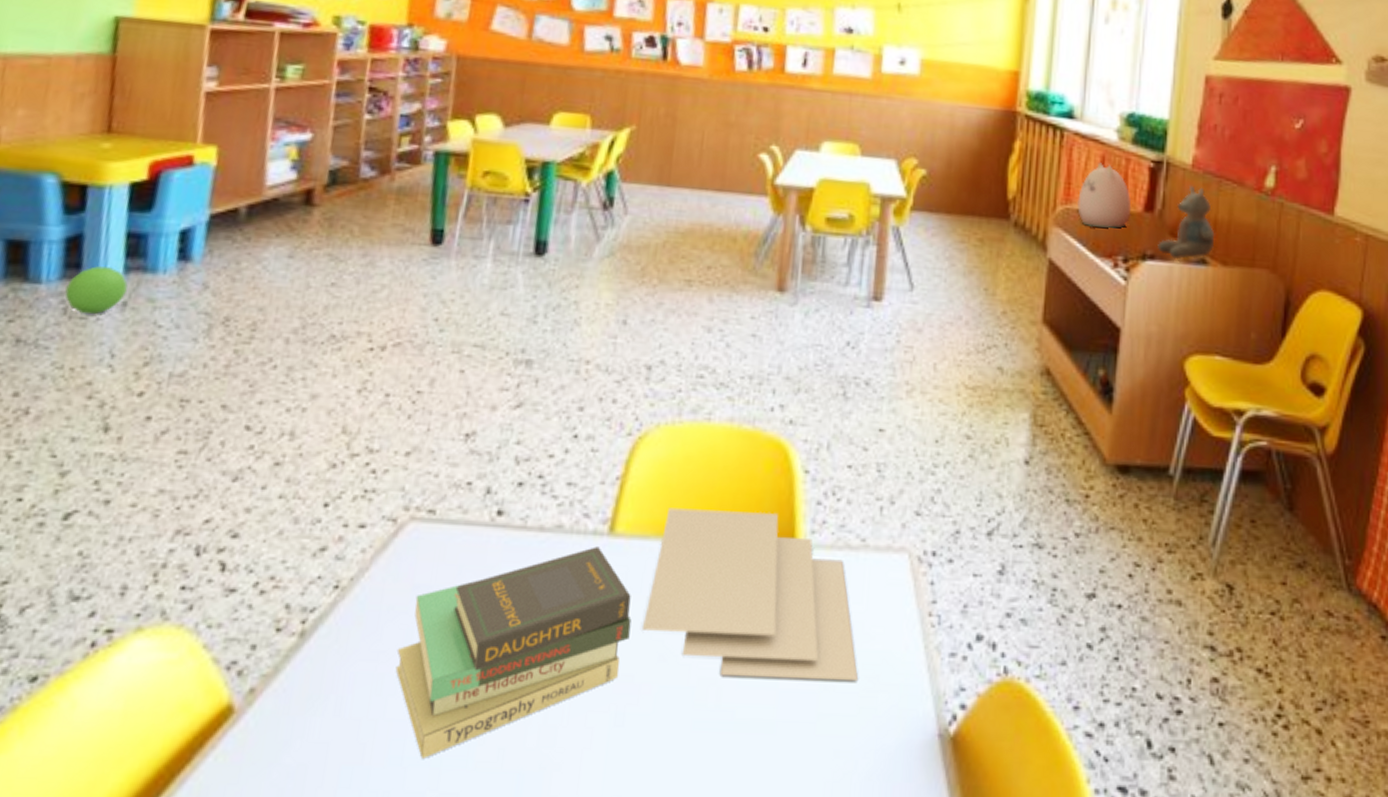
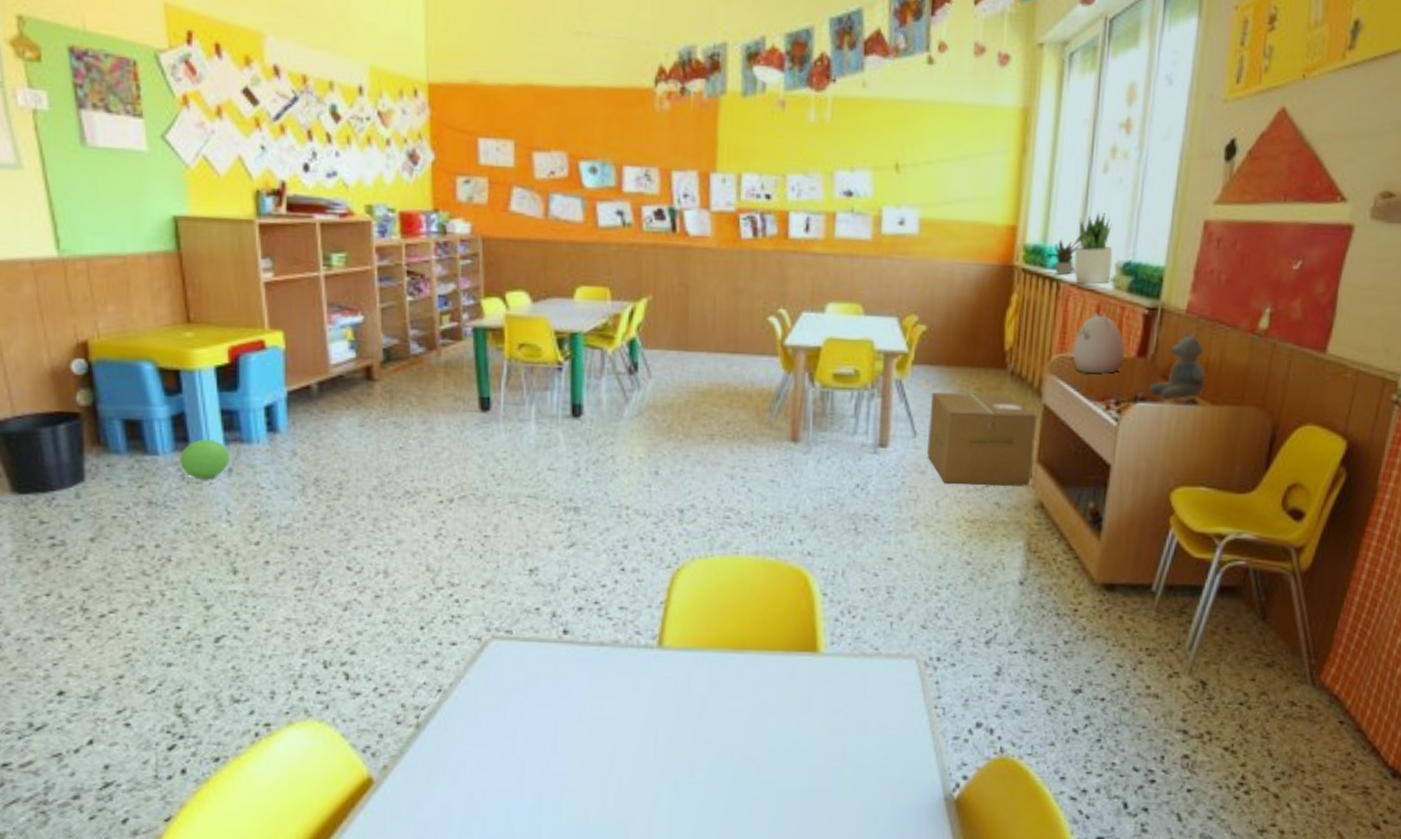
books: present [395,546,632,759] -> none [494,657,683,816]
papers: present [643,507,859,682] -> none [693,625,876,759]
box: none [925,242,1042,350] -> present [927,392,1037,487]
potted plant: none [1058,83,1085,123] -> present [1055,235,1082,275]
planter: none [1078,62,1116,135] -> present [1074,212,1113,285]

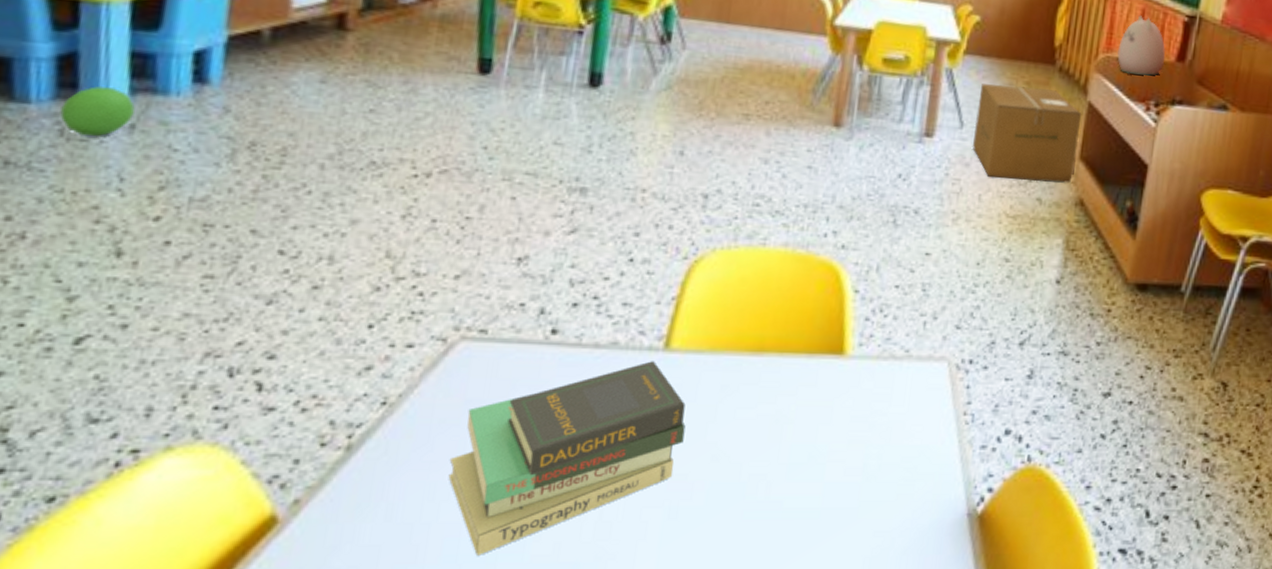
books: none [494,657,683,816] -> present [448,361,686,555]
stuffed animal: present [1149,329,1206,400] -> none [1185,38,1236,105]

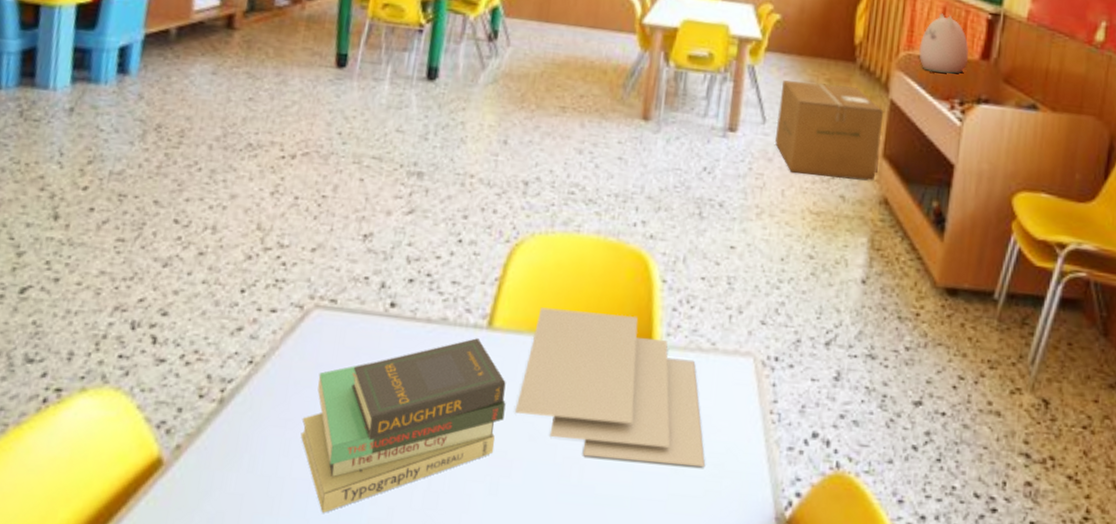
ball: present [60,85,135,136] -> none [21,75,75,117]
papers: none [696,325,898,473] -> present [516,307,706,468]

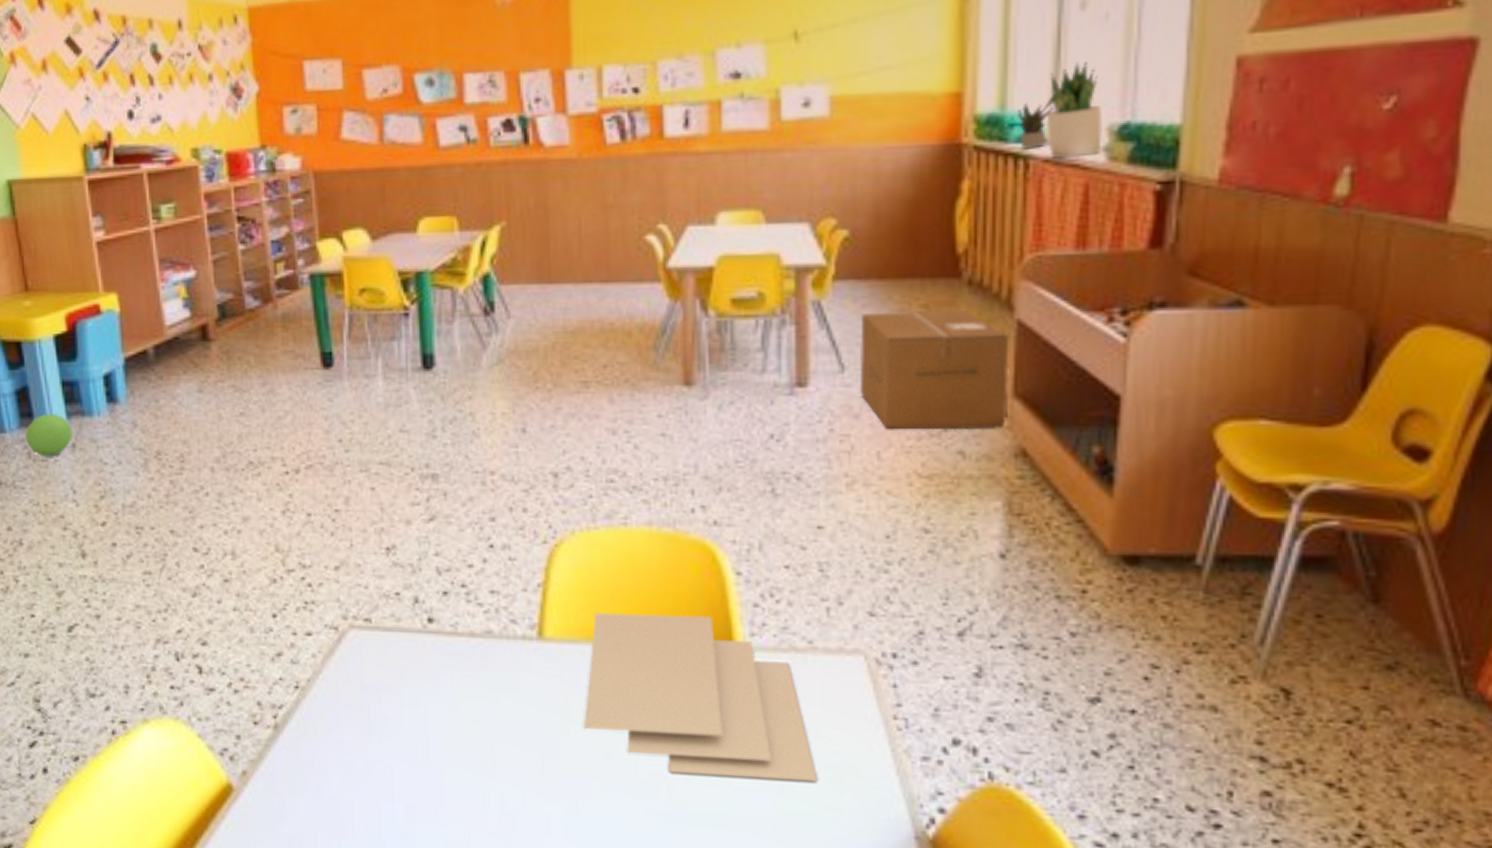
ball: none [21,75,75,117] -> present [25,412,73,457]
books: present [300,338,506,513] -> none [359,650,573,835]
plush toy: present [919,13,970,74] -> none [1053,193,1130,276]

